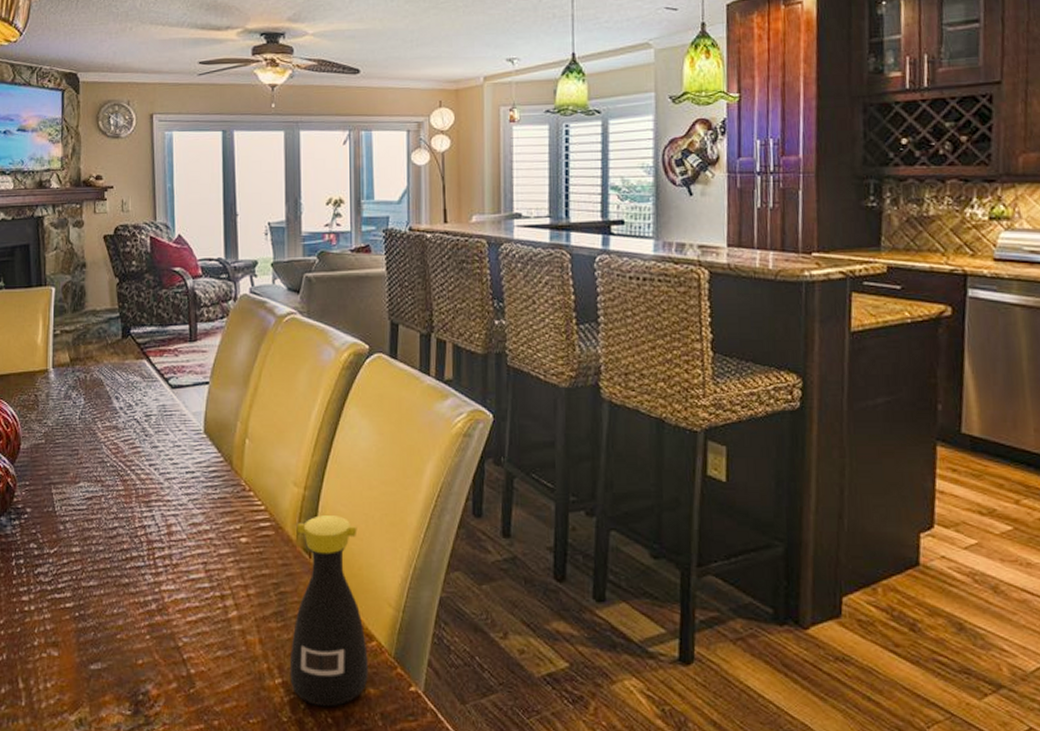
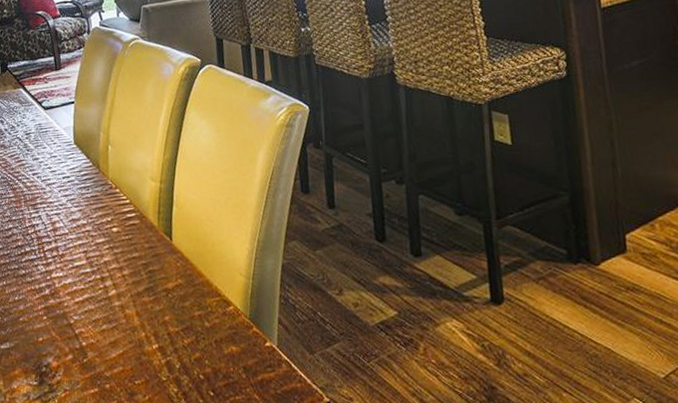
bottle: present [289,515,368,707] -> none [157,202,230,366]

